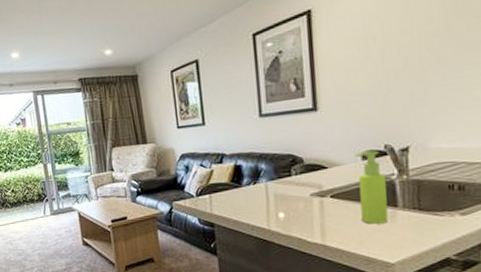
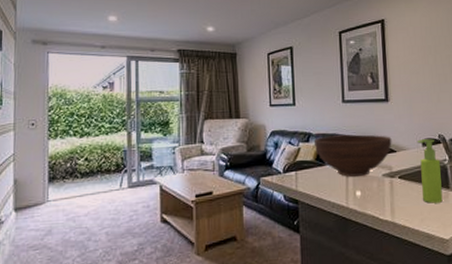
fruit bowl: none [227,150,322,198] -> present [313,134,392,177]

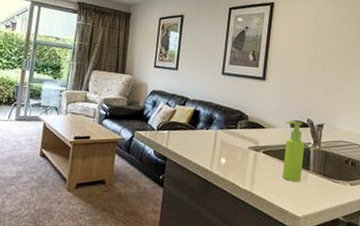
fruit bowl: present [313,134,392,177] -> none [189,103,263,146]

